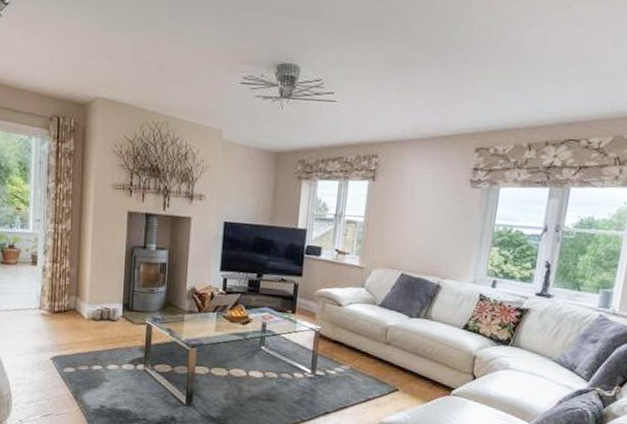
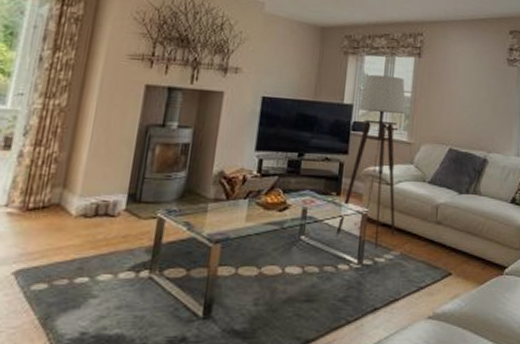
floor lamp: none [292,199,359,362] -> present [336,74,406,249]

